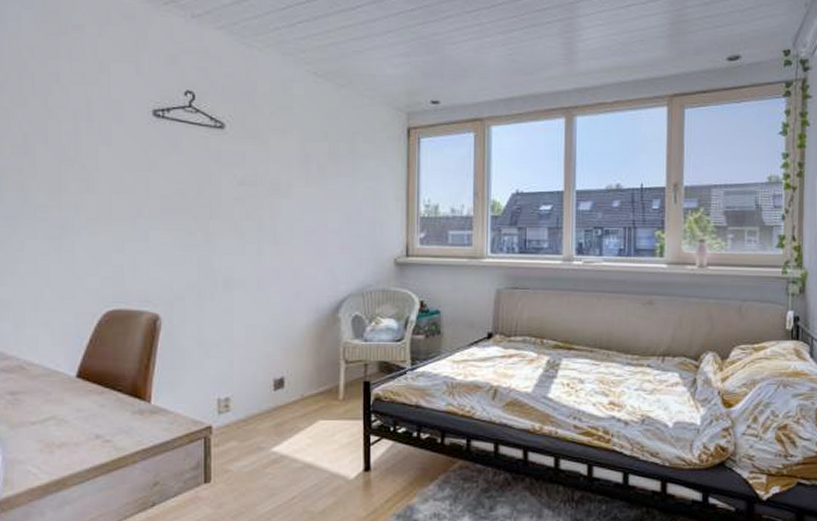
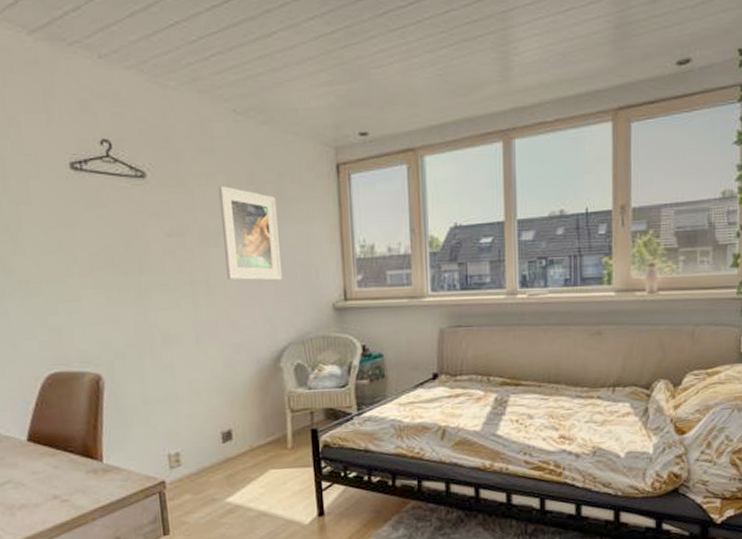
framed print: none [293,141,348,233] -> present [218,186,283,281]

